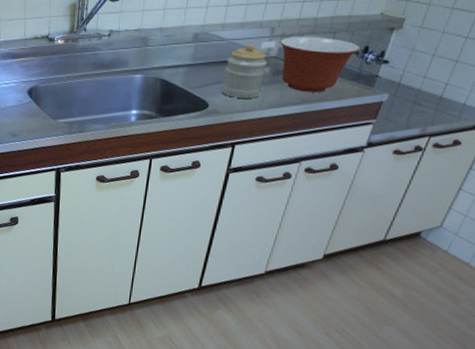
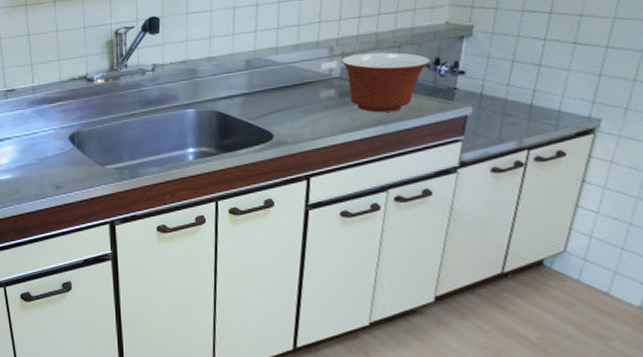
jar: present [221,43,268,98] -> none [284,65,332,125]

